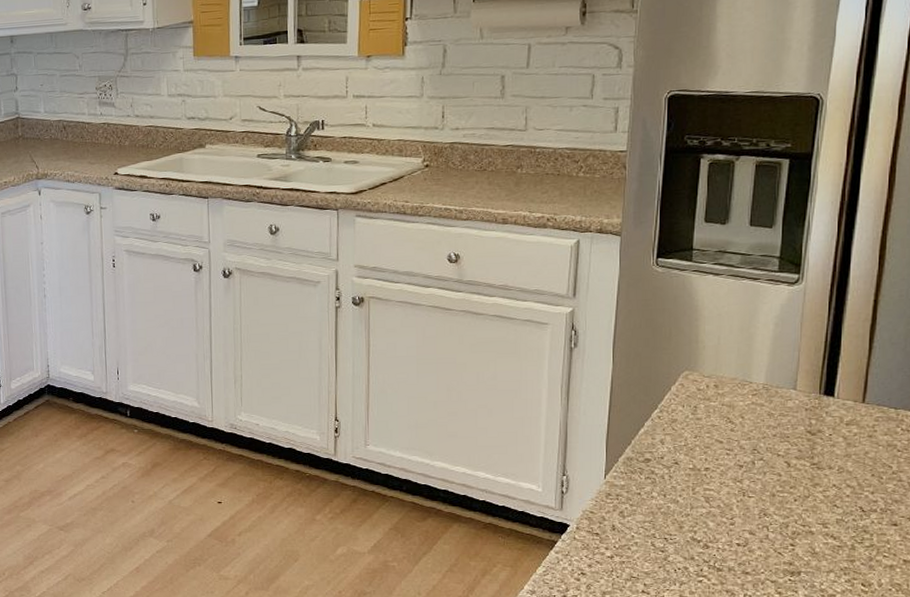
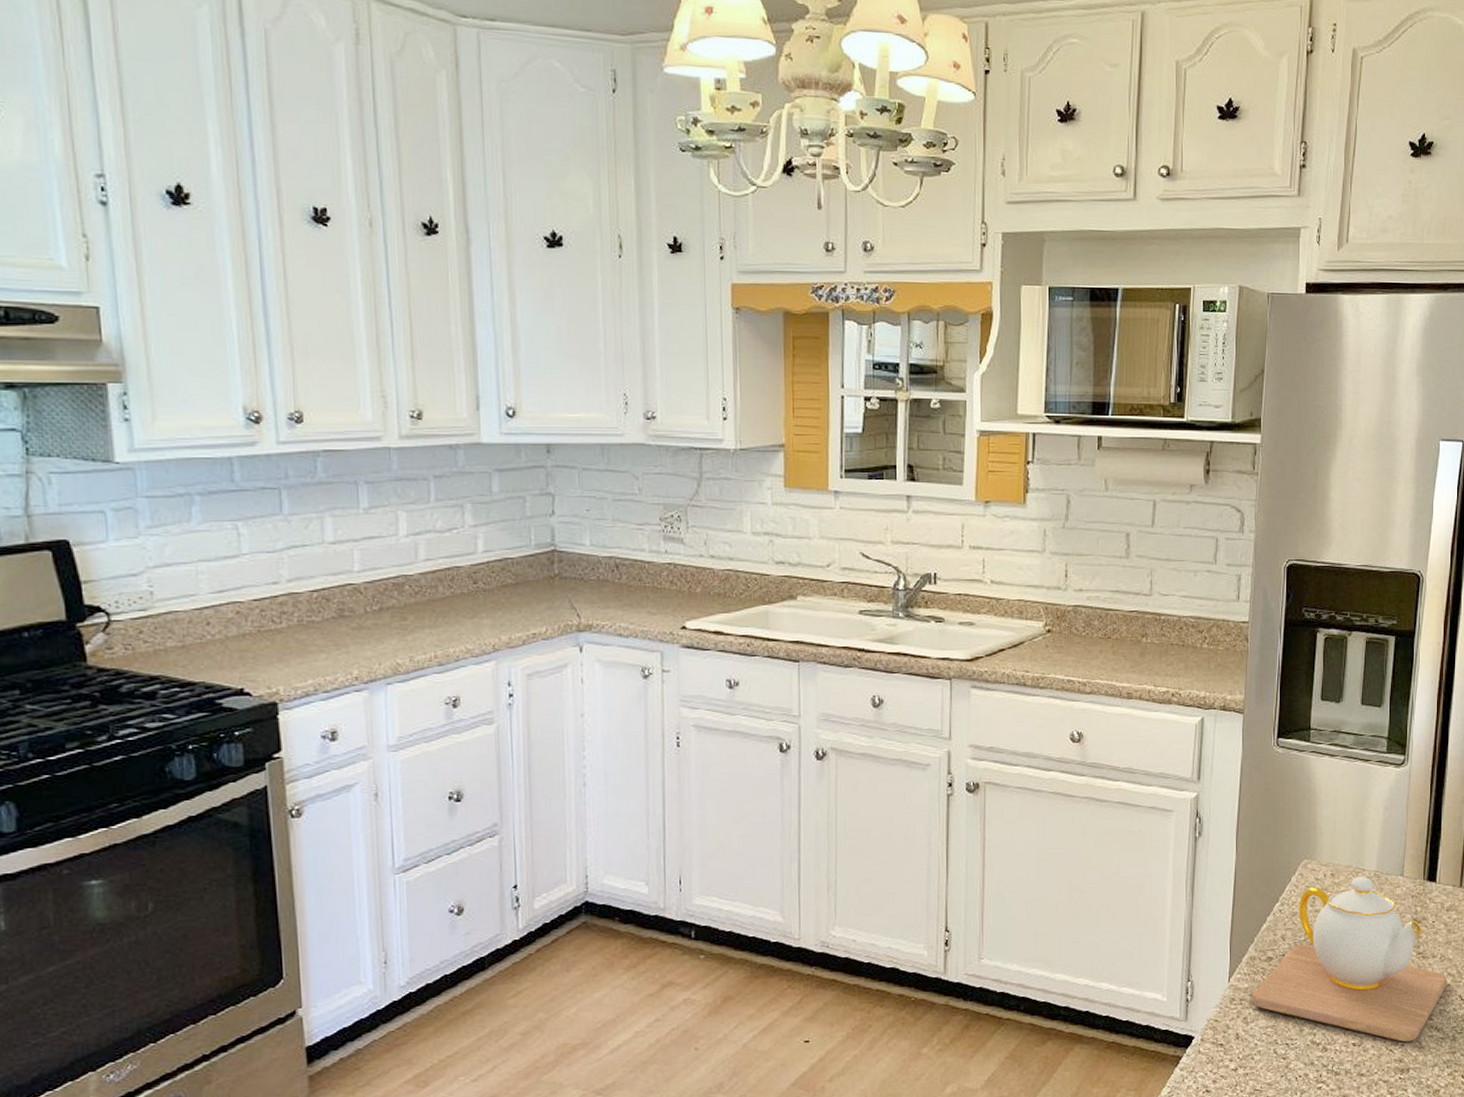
teapot: none [629,388,846,547] -> present [1252,876,1448,1042]

